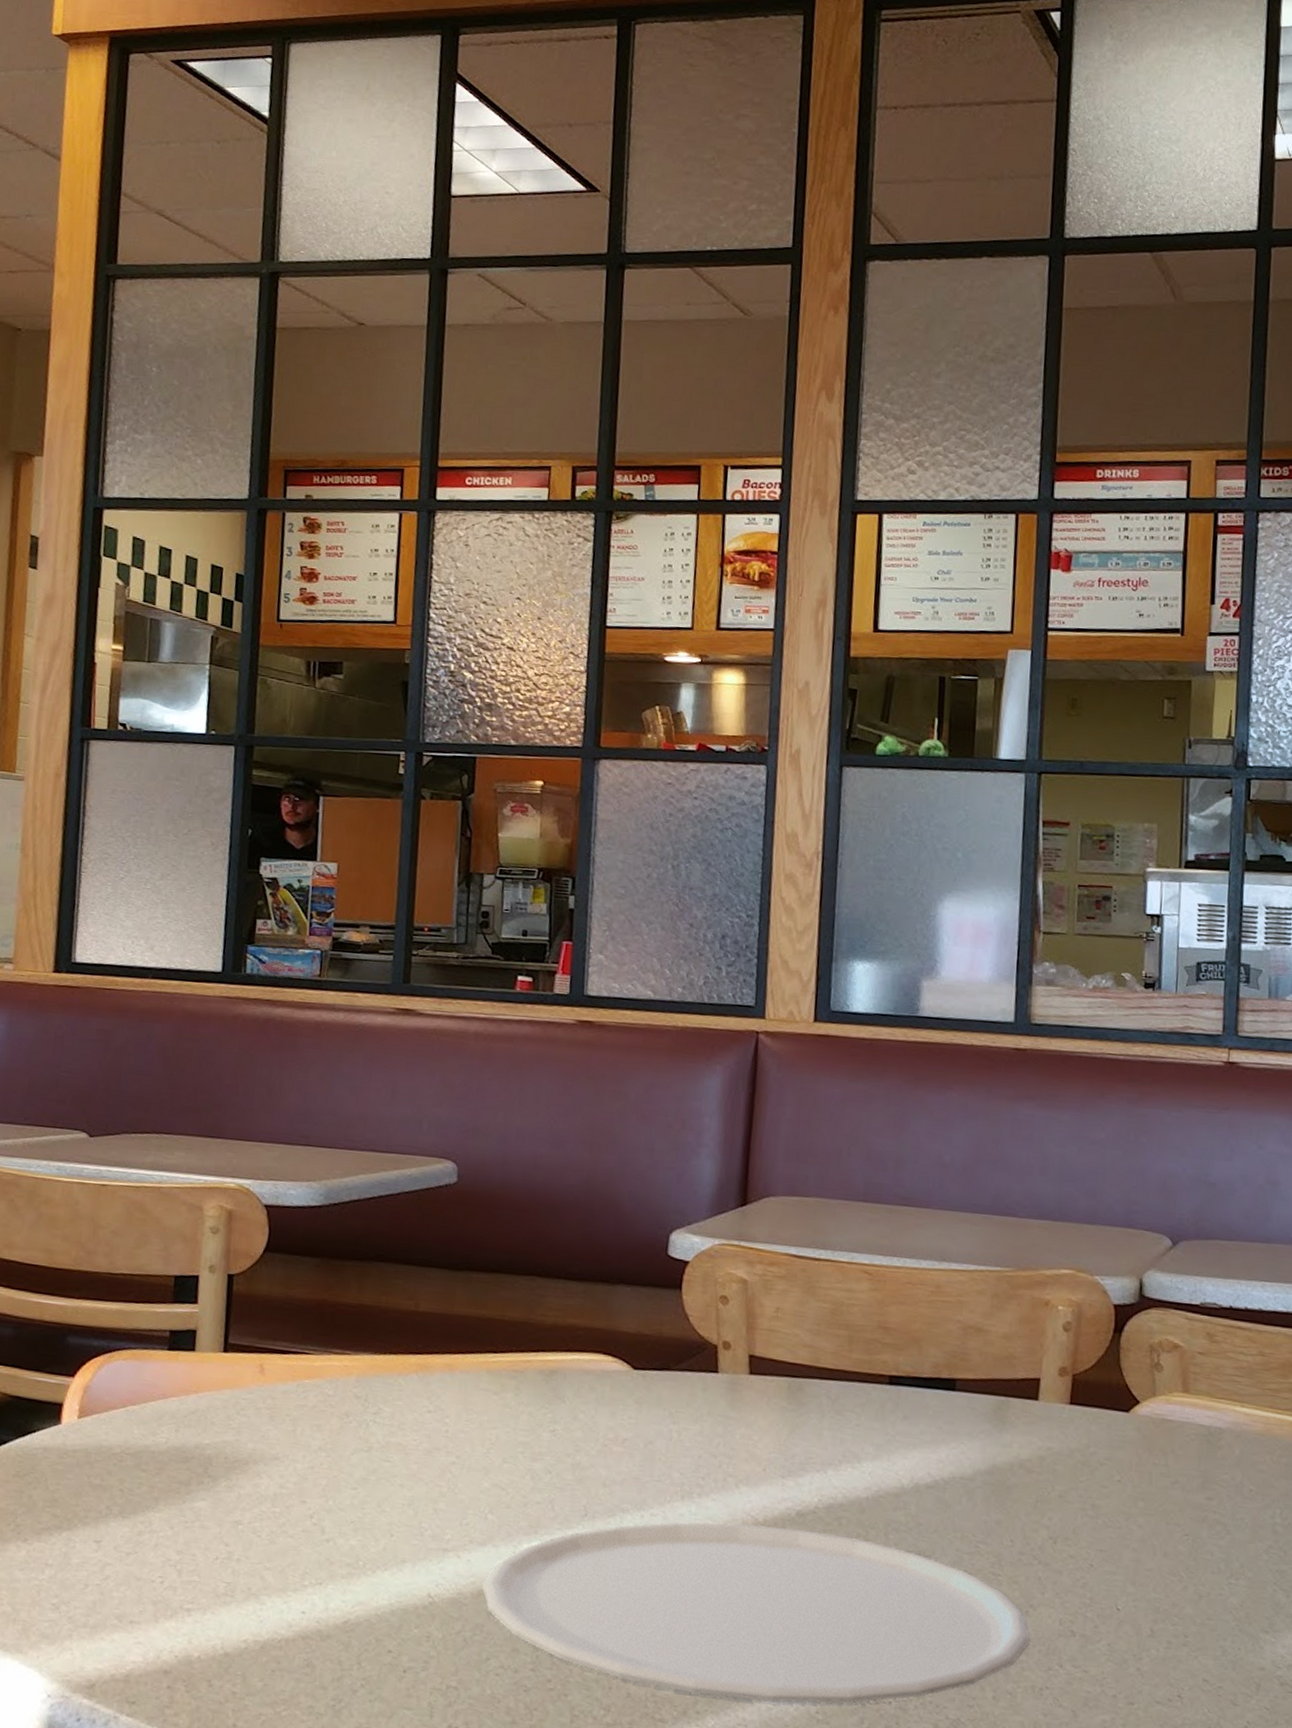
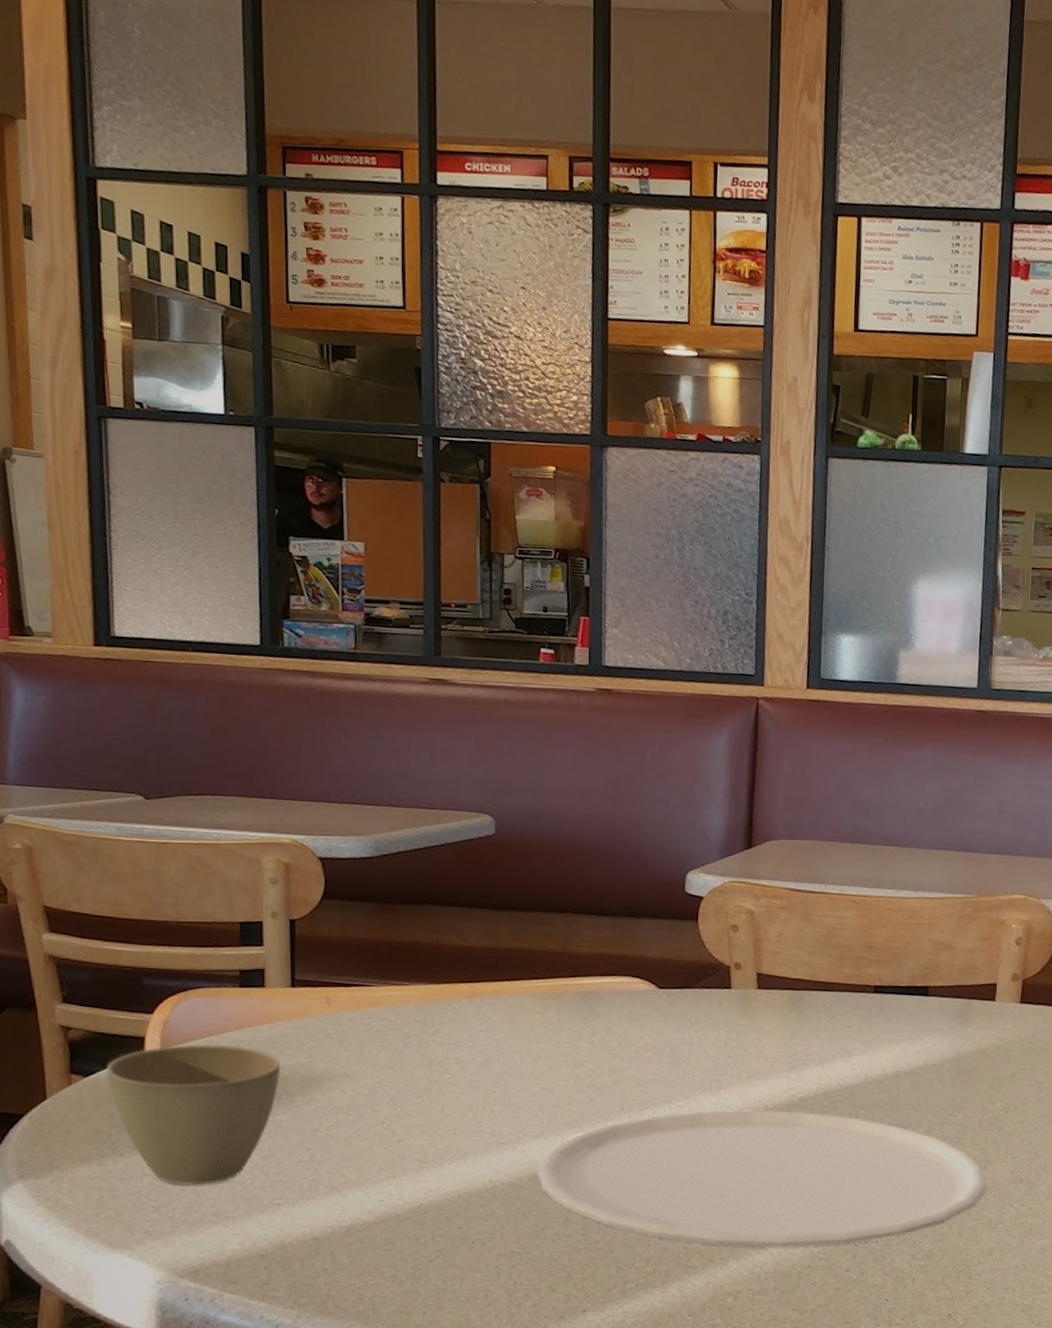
cup: none [18,1414,205,1581] -> present [106,1044,281,1186]

